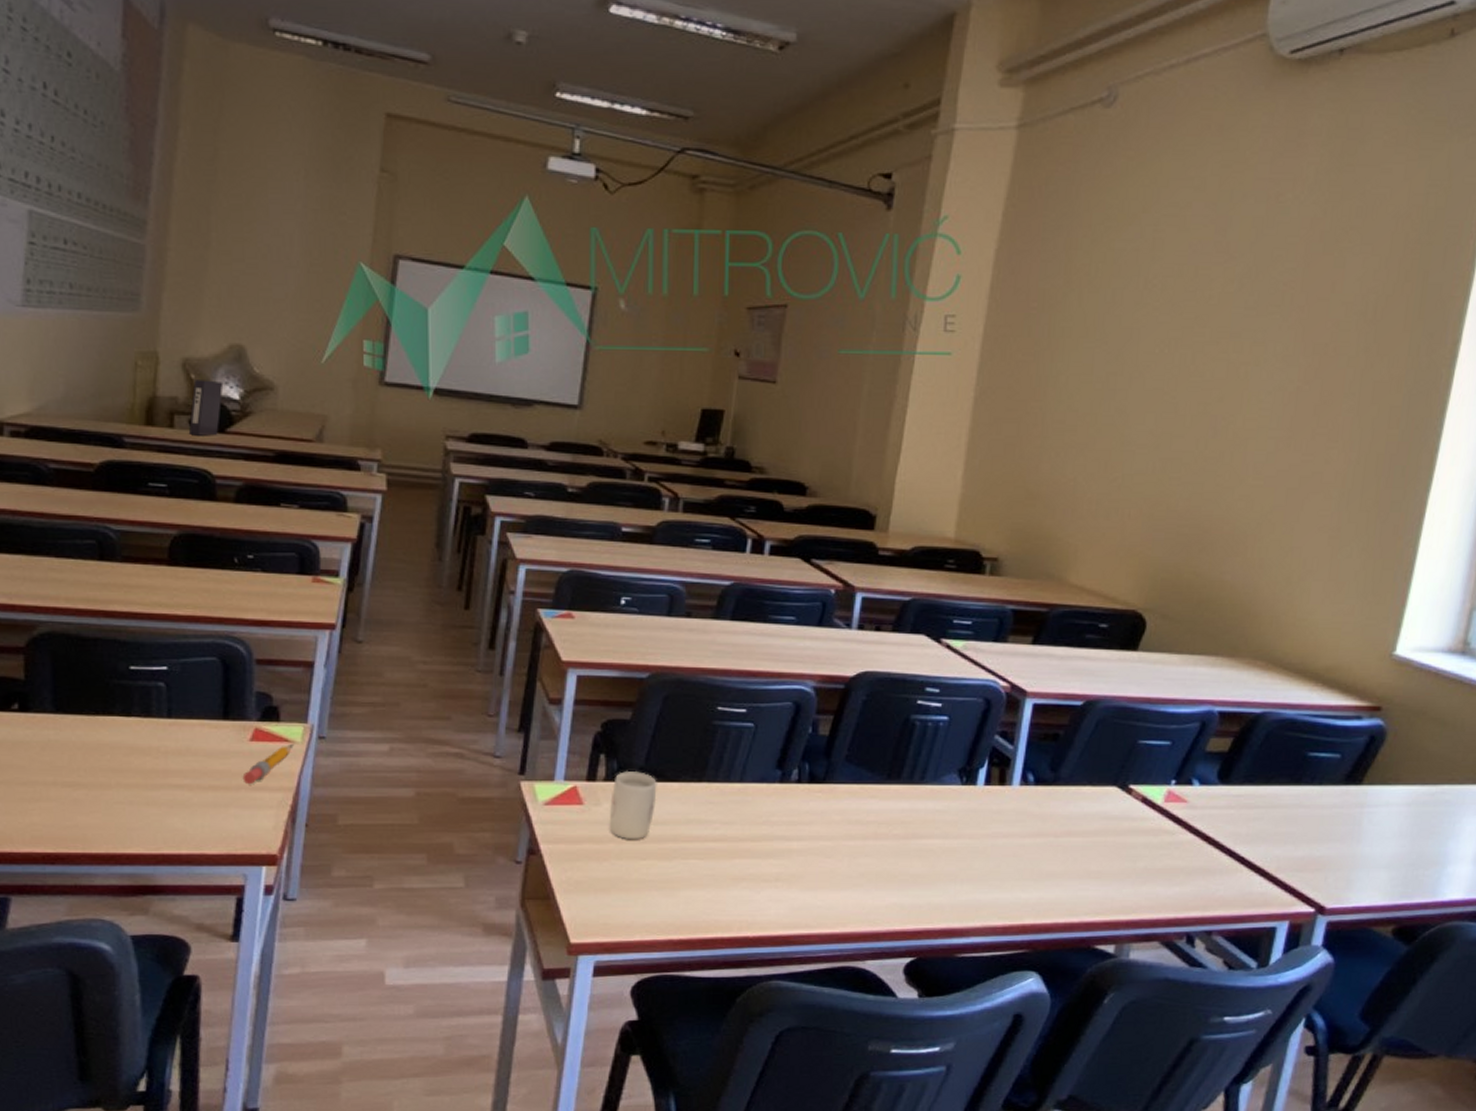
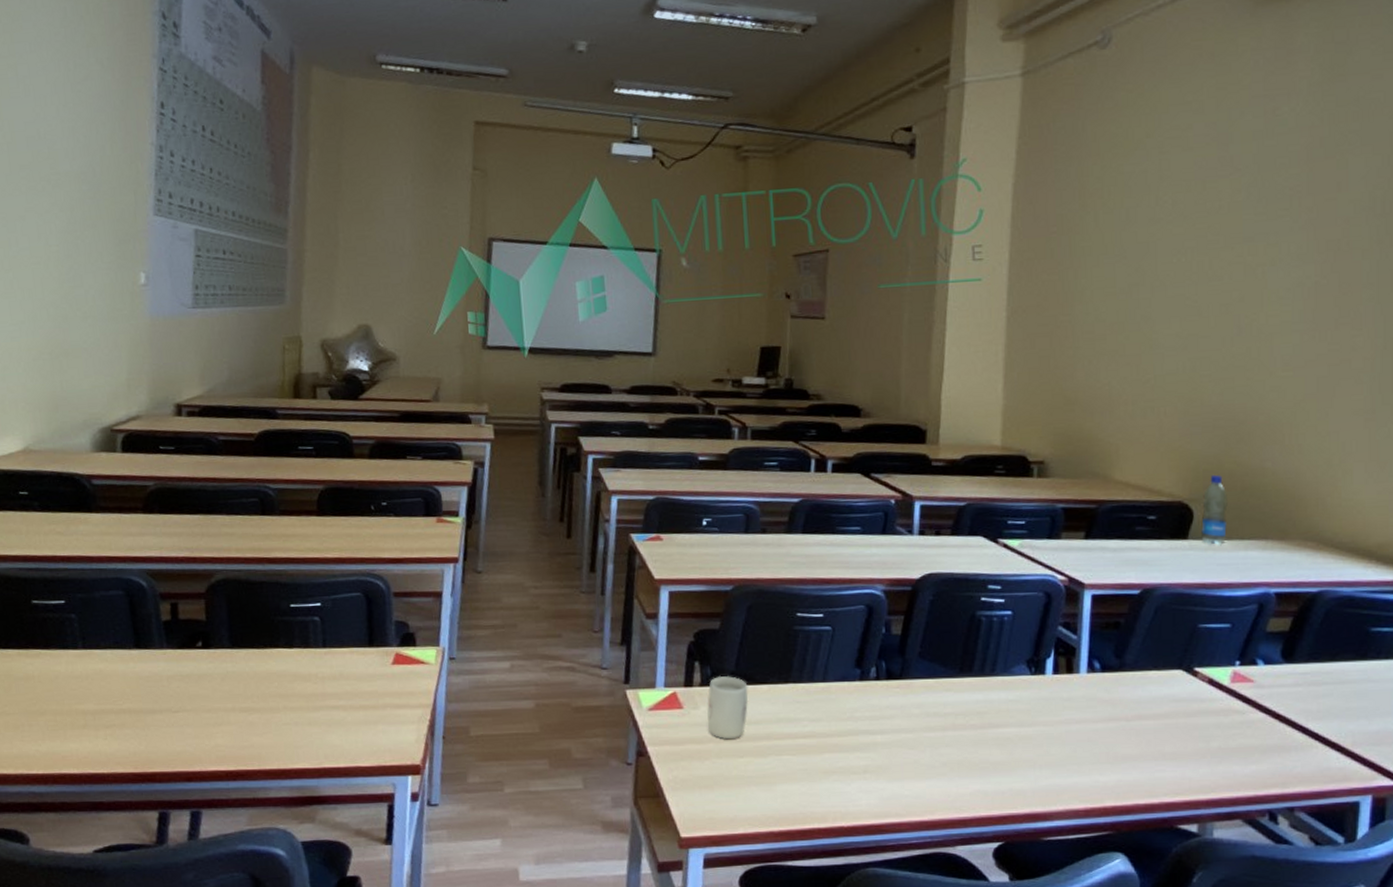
binder: present [188,380,224,436] -> none [328,356,355,404]
pencil: present [242,743,295,785] -> none [387,665,430,704]
bottle: none [1151,584,1184,660] -> present [1201,474,1229,546]

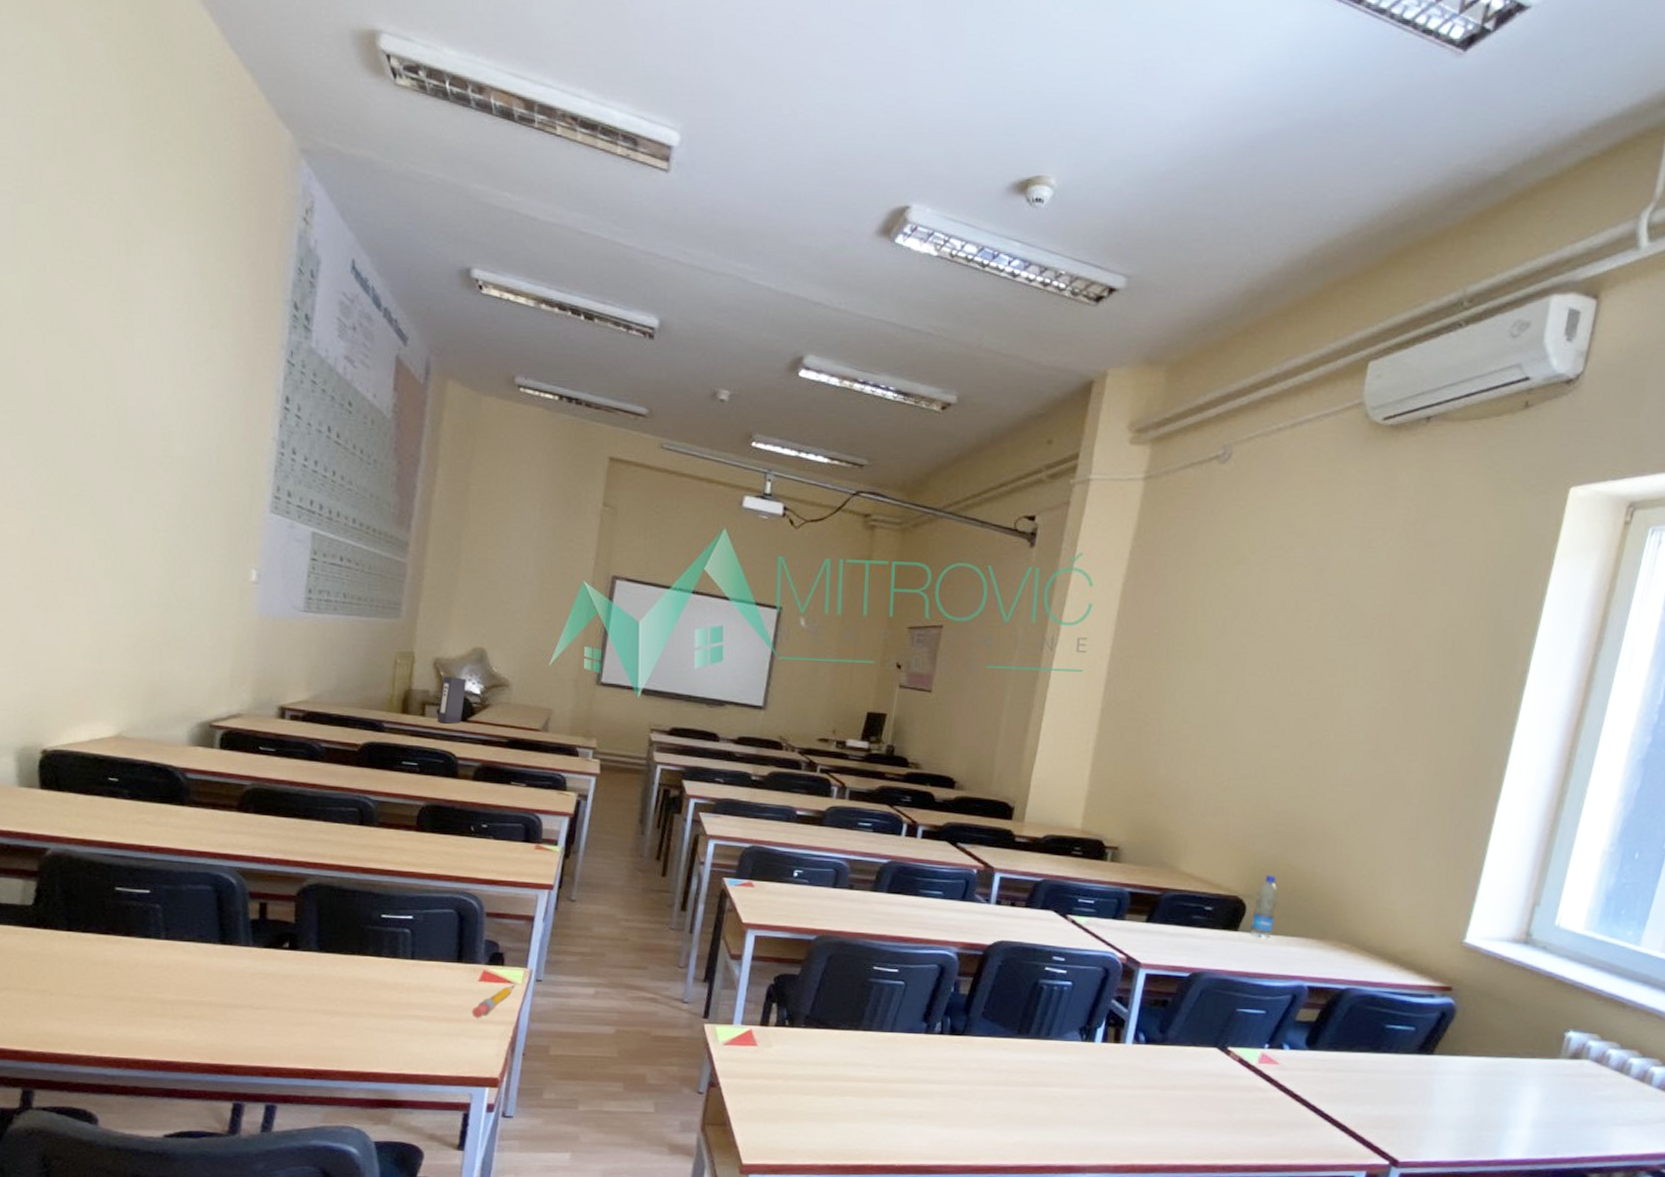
binder: none [328,356,355,404] -> present [437,676,467,724]
pencil: none [387,665,430,704] -> present [472,984,516,1018]
mug: present [706,676,749,740] -> none [778,1019,820,1078]

